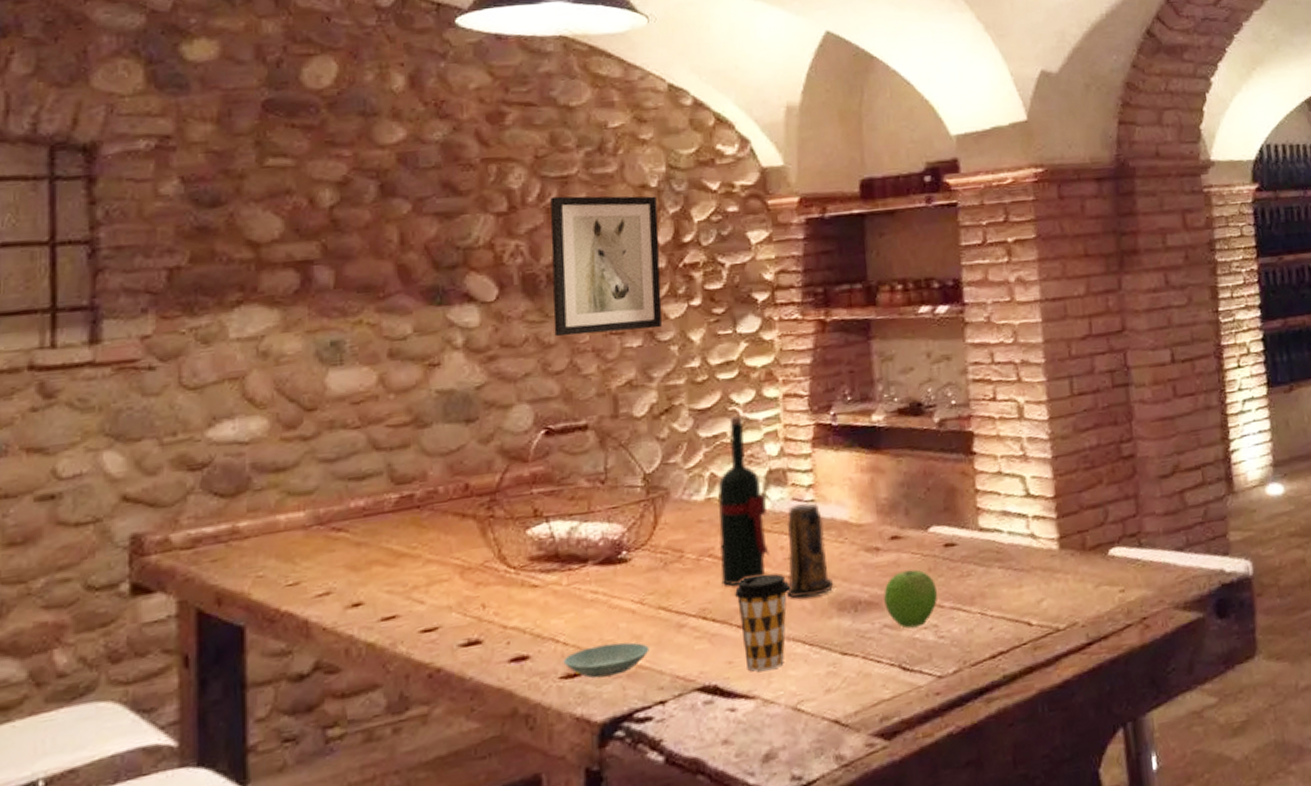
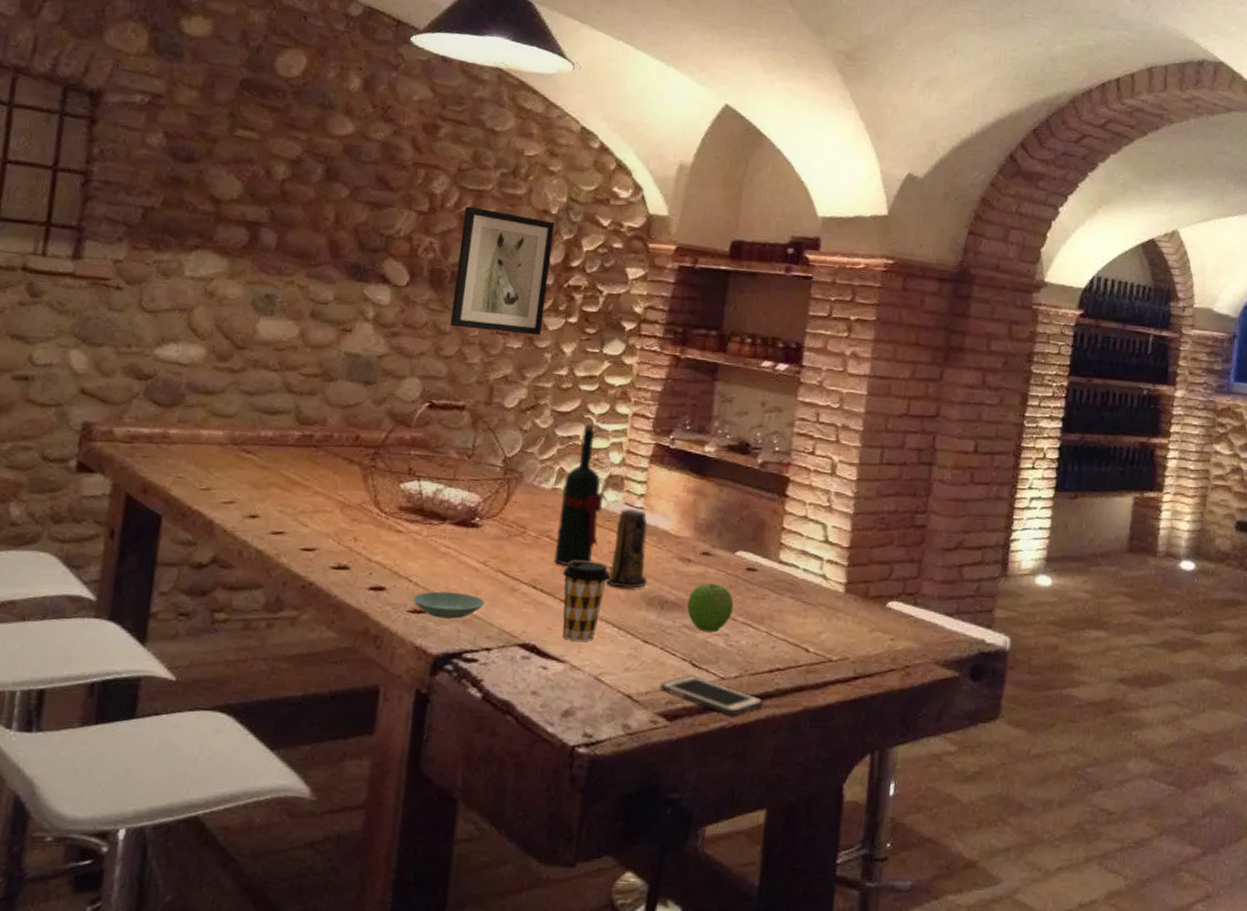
cell phone: none [869,680,992,719] -> present [660,675,763,716]

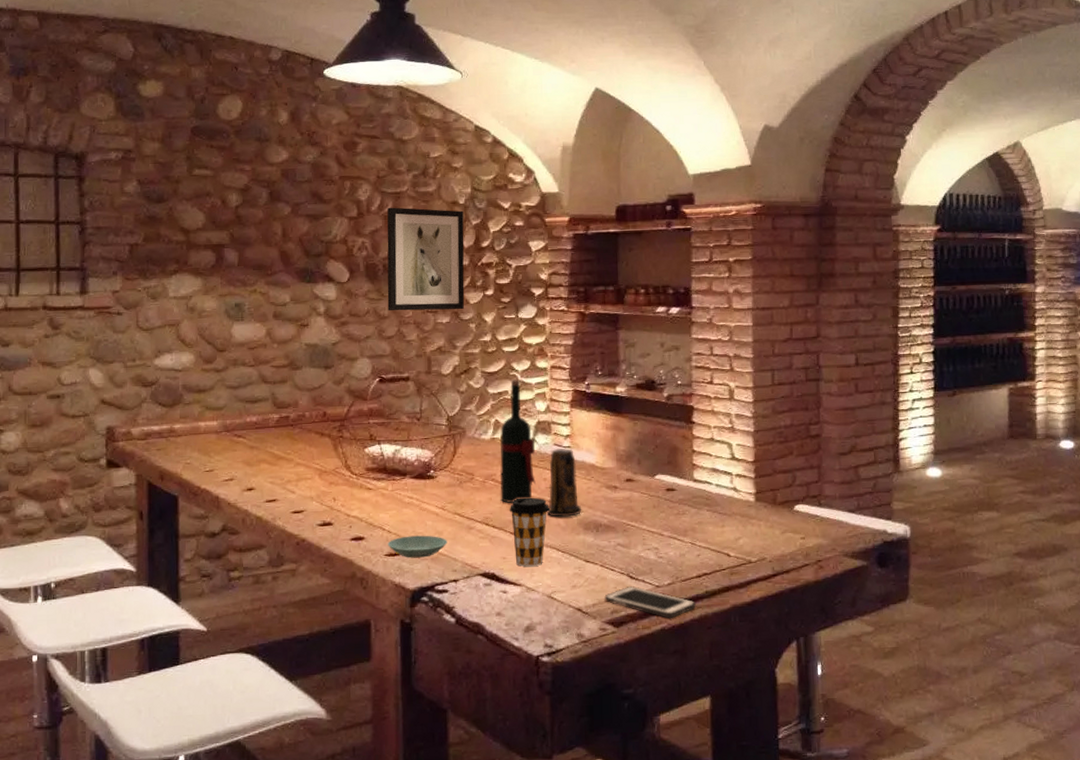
fruit: present [687,583,734,633] -> none [619,505,660,548]

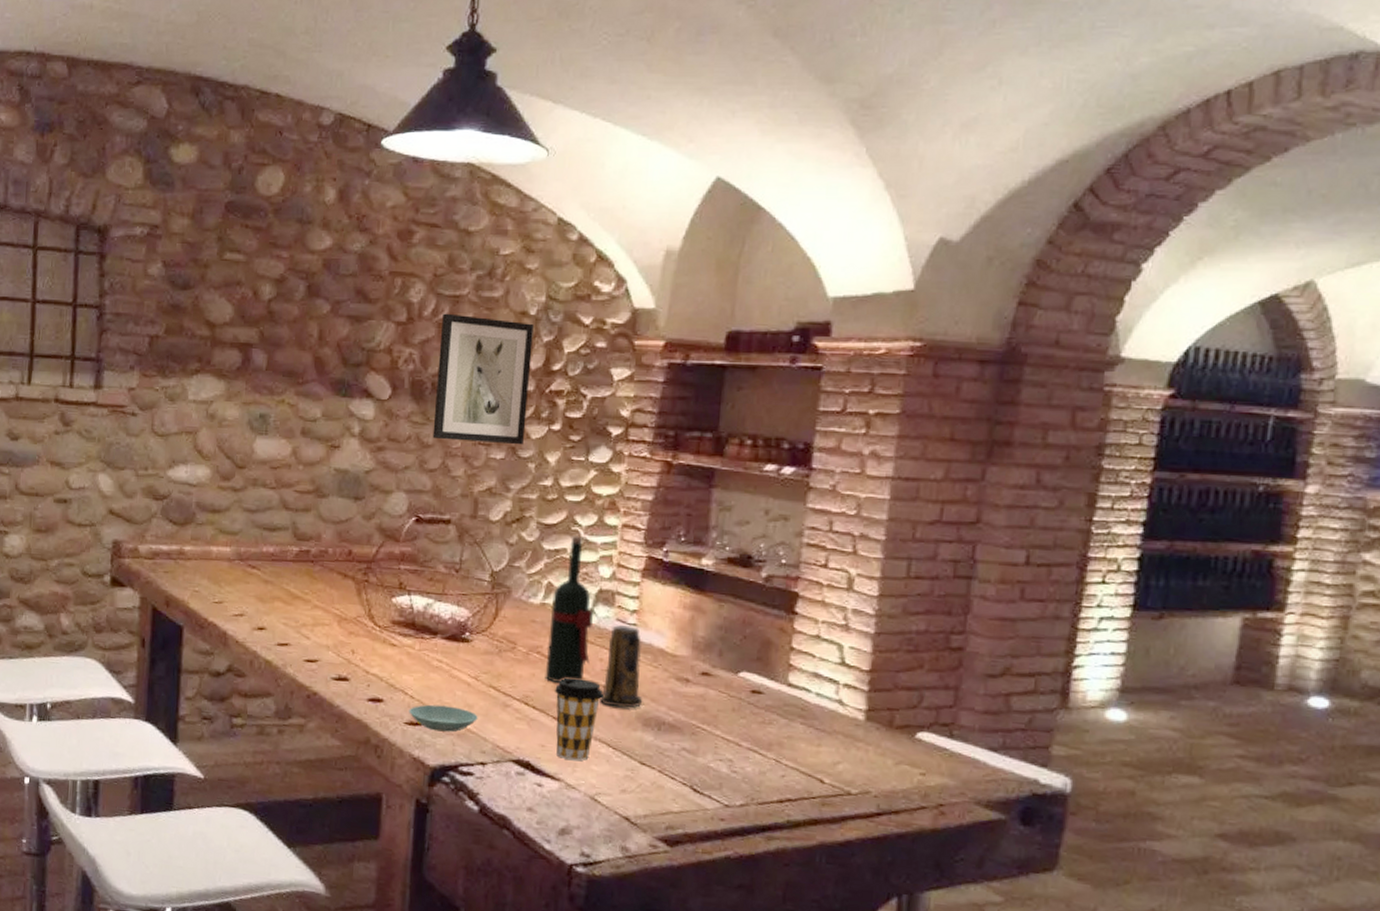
cell phone: present [604,586,696,618] -> none [659,800,773,846]

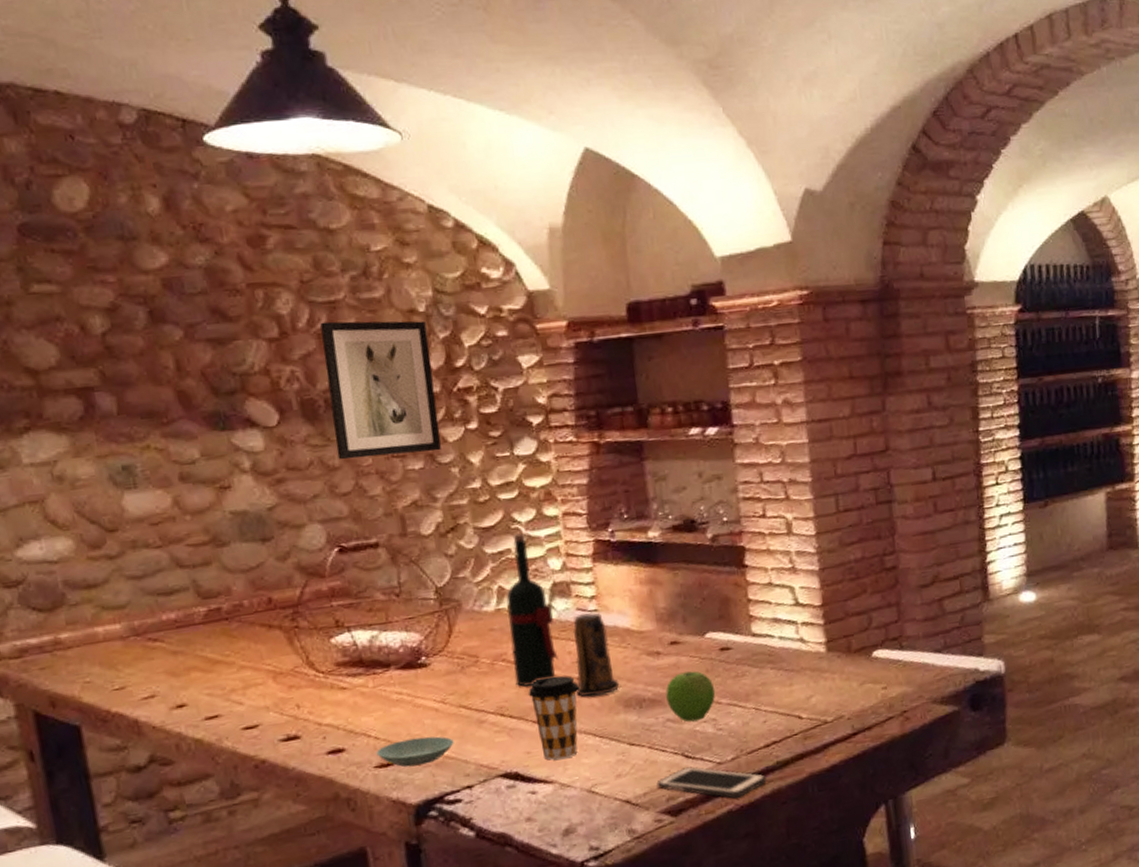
cell phone: none [659,800,773,846] -> present [656,766,767,798]
fruit: none [686,705,738,758] -> present [666,671,716,722]

